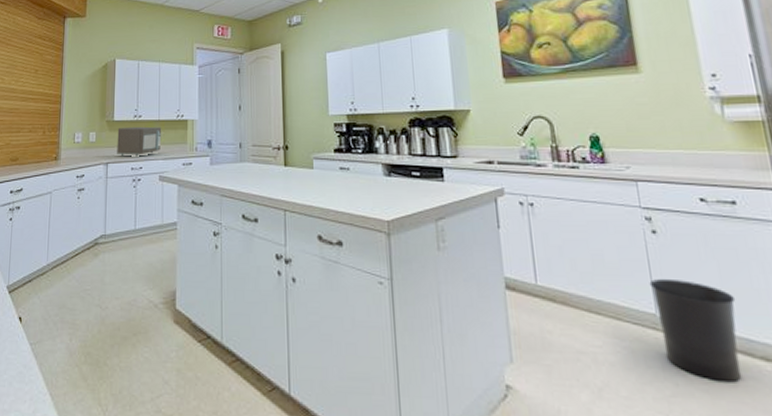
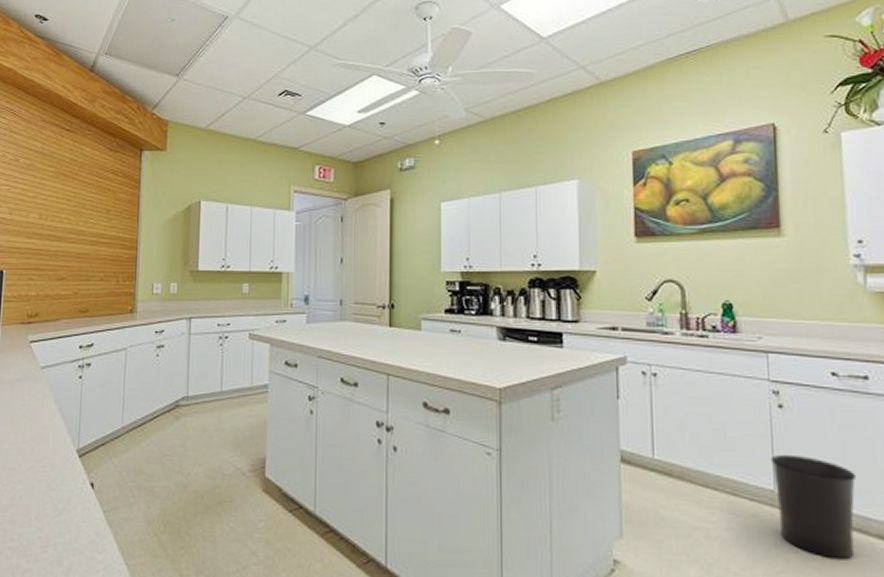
microwave: present [117,126,162,157] -> none [201,278,253,312]

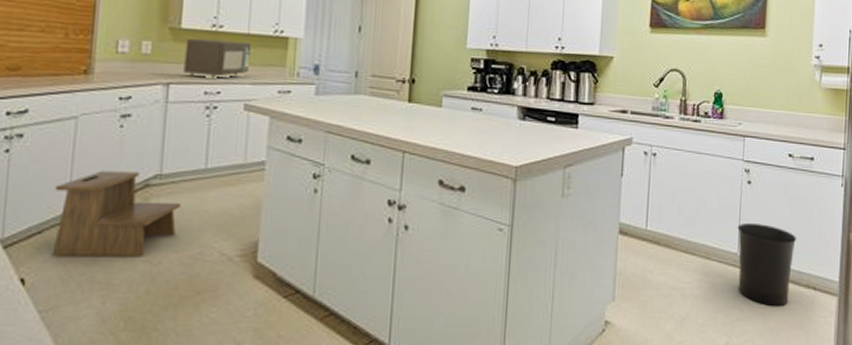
step stool: none [111,393,203,469] -> present [51,171,181,257]
microwave: none [201,278,253,312] -> present [183,38,252,78]

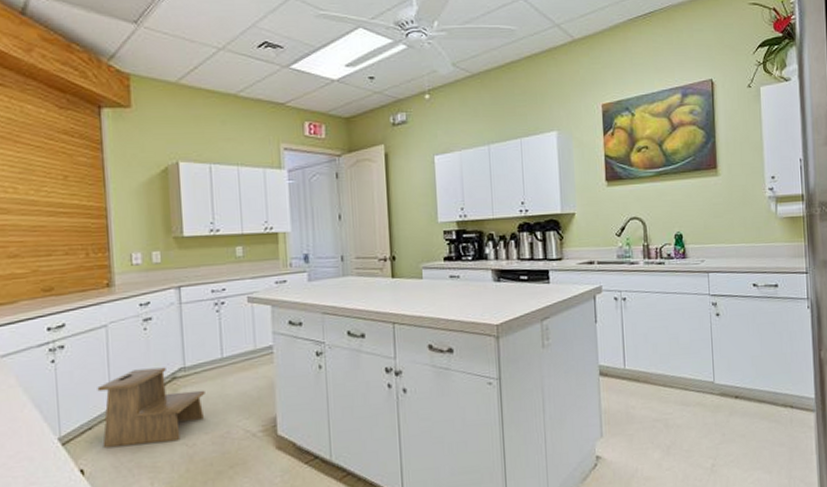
microwave: present [183,38,252,78] -> none [189,242,247,279]
waste bin: present [737,222,797,307] -> none [711,352,770,427]

